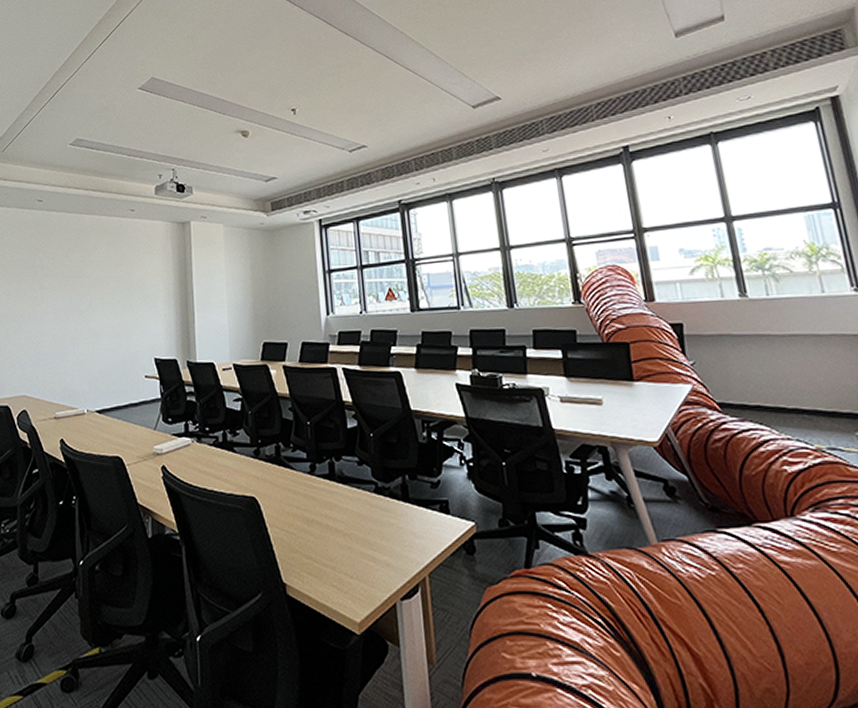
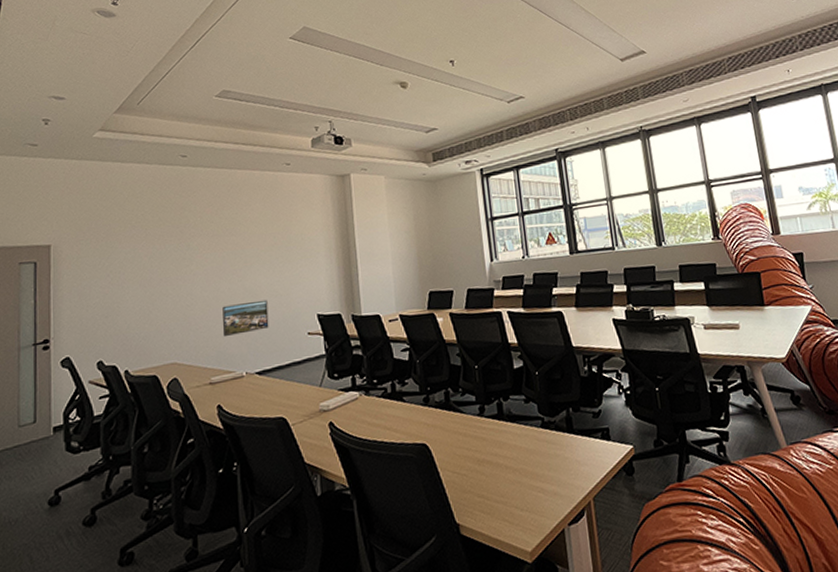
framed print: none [67,341,110,375] -> present [222,299,269,337]

